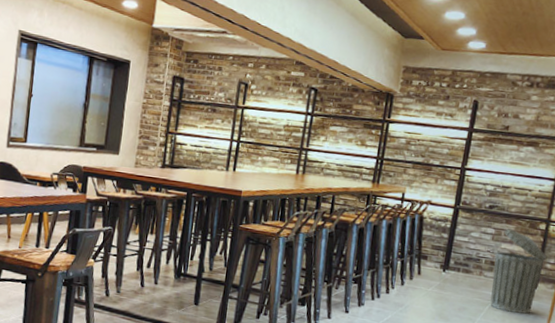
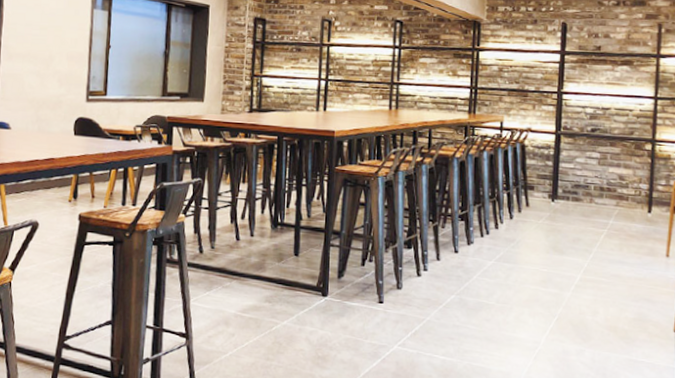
trash can: present [490,228,547,314] -> none [603,152,657,241]

